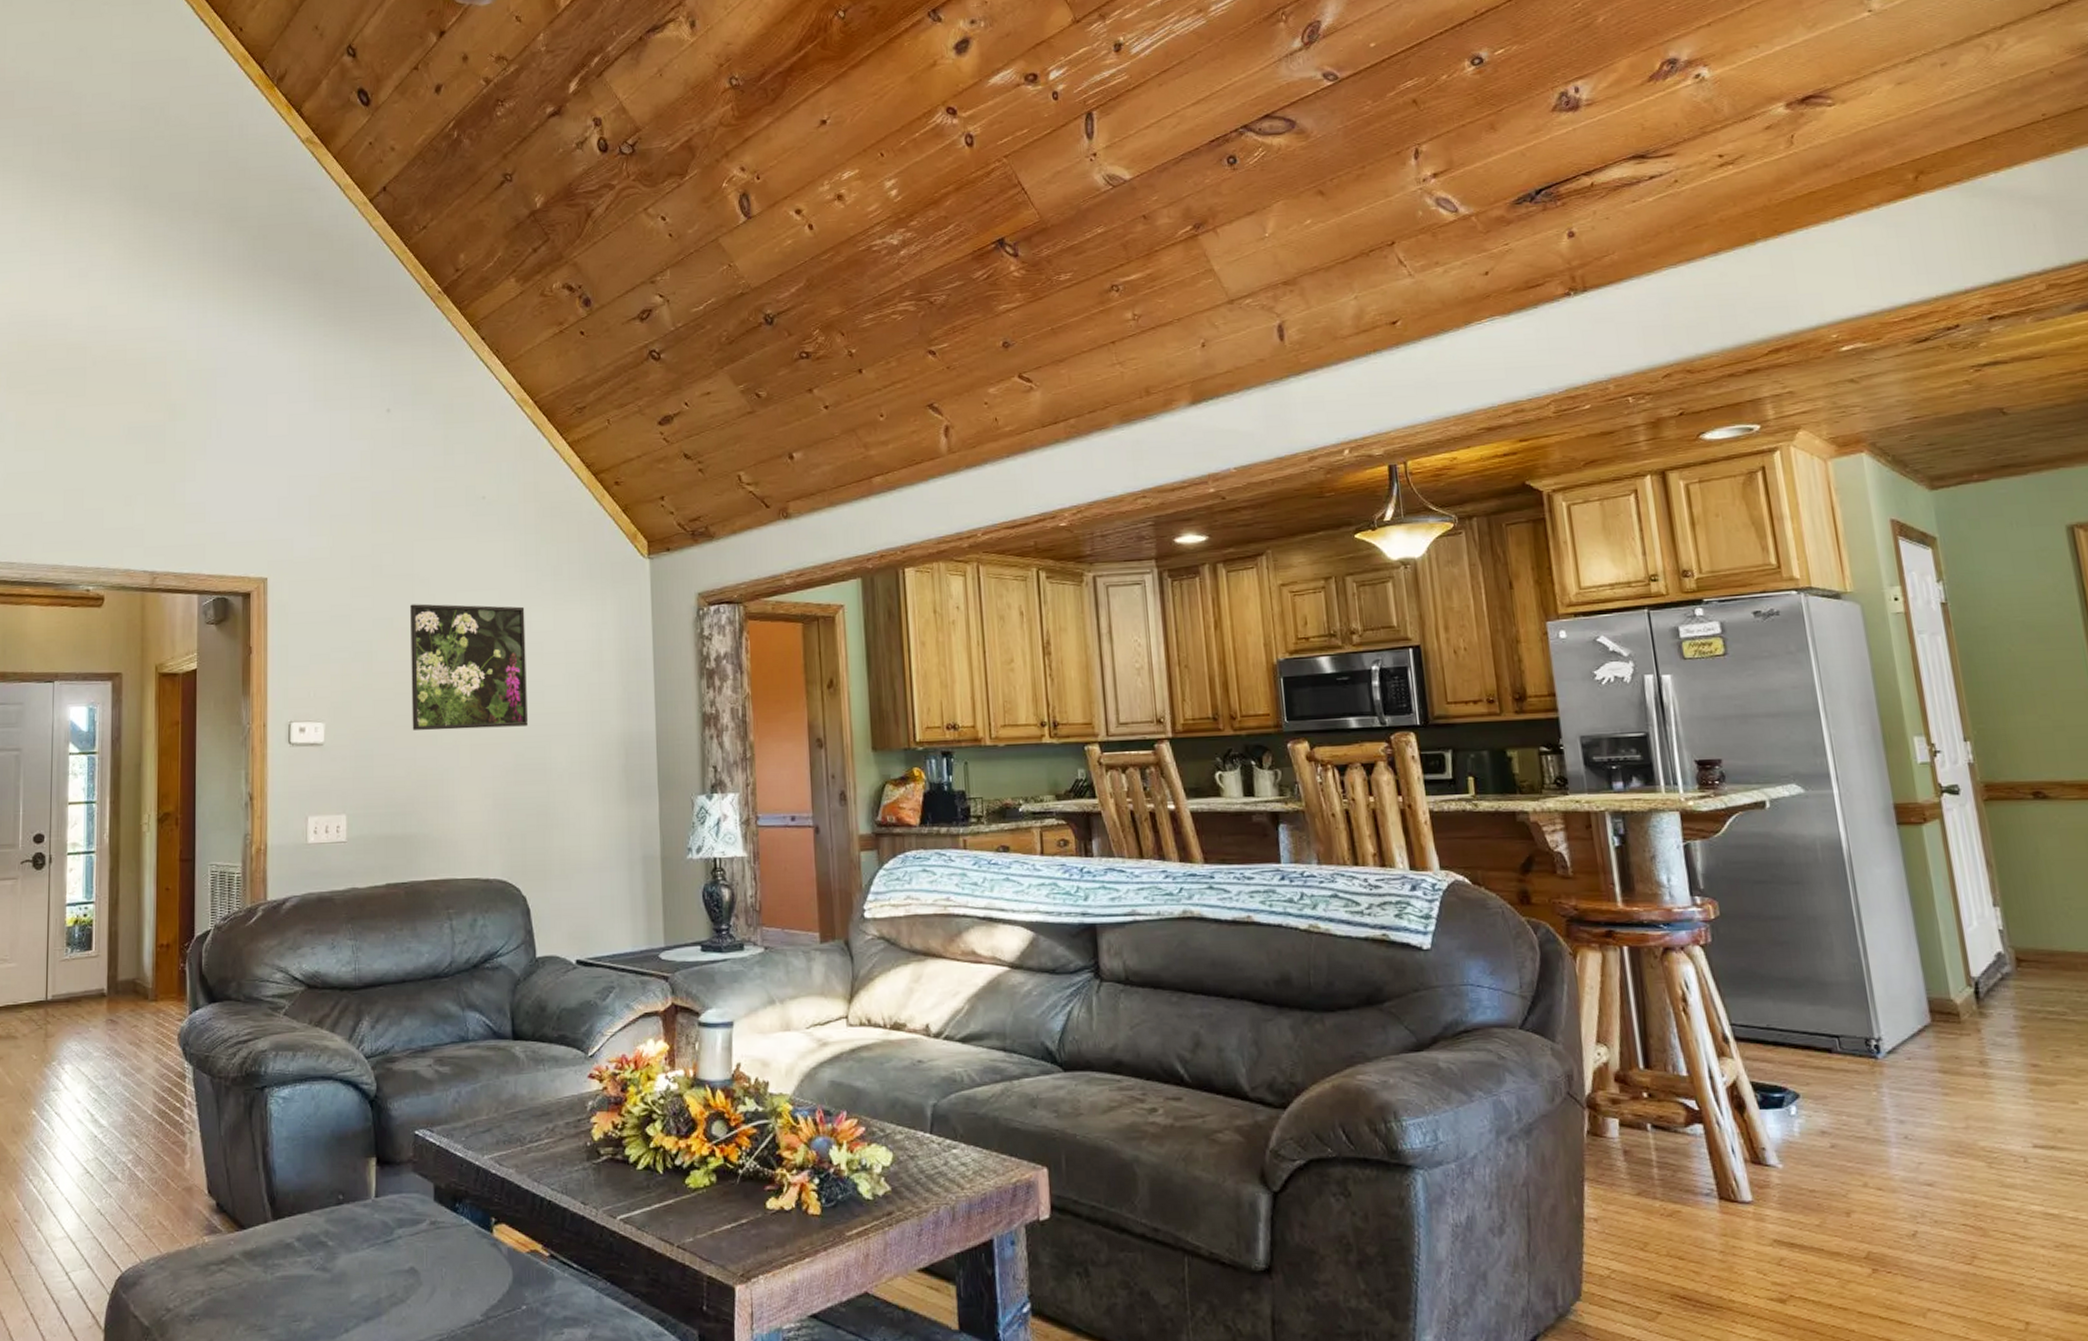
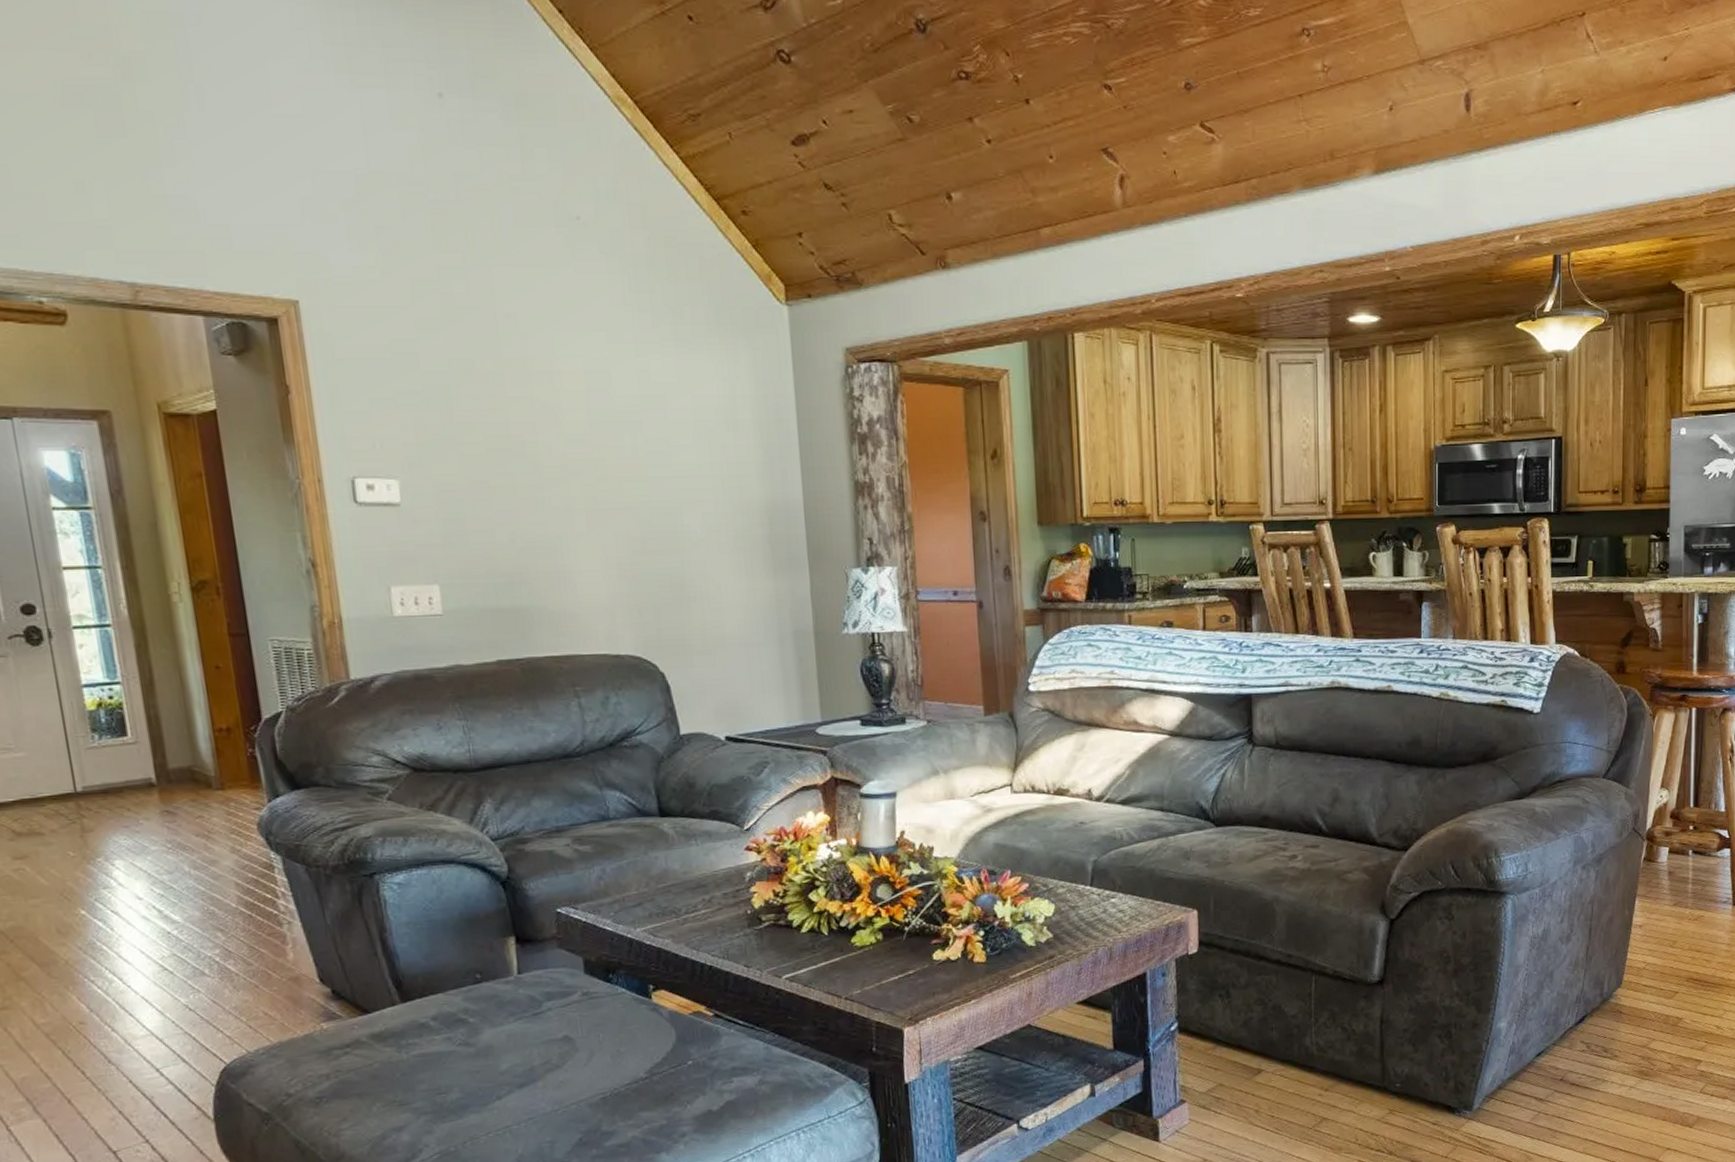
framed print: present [410,604,528,731] -> none [495,343,653,492]

